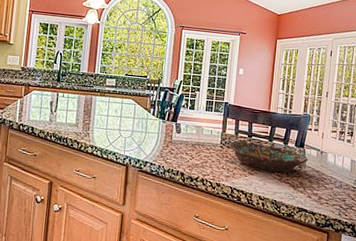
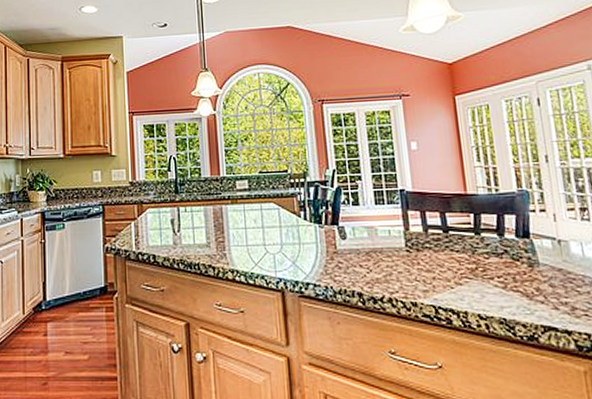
bowl: present [229,141,309,173] -> none [418,240,542,278]

